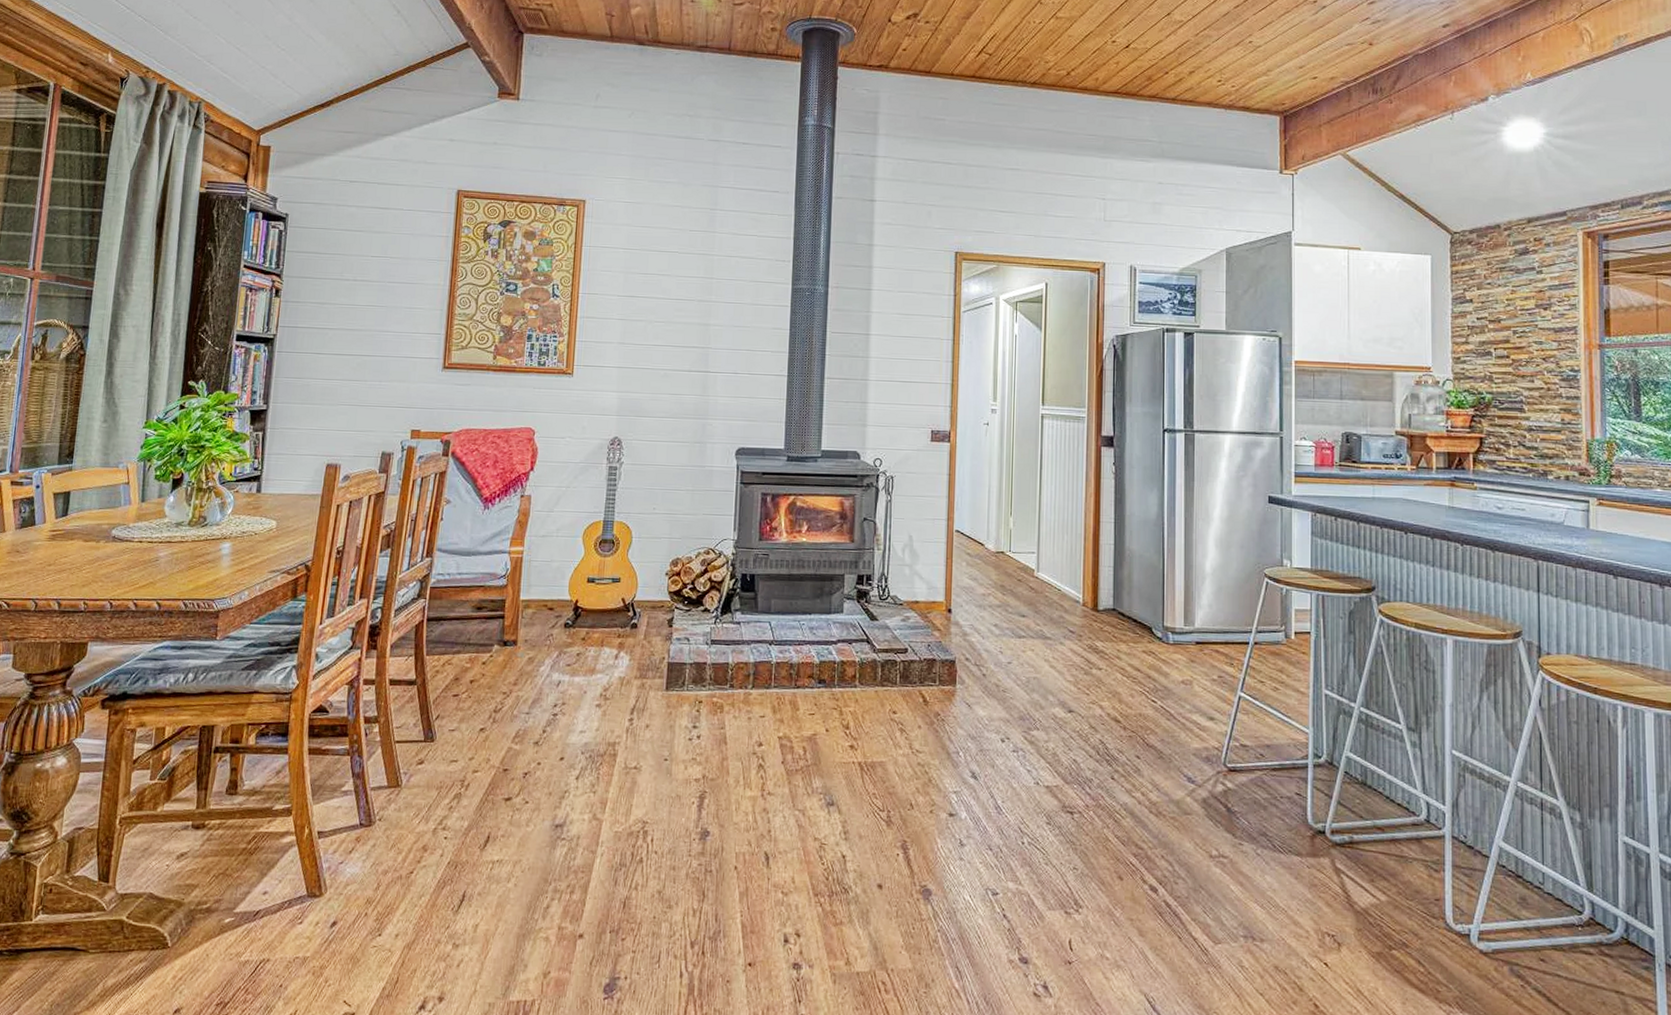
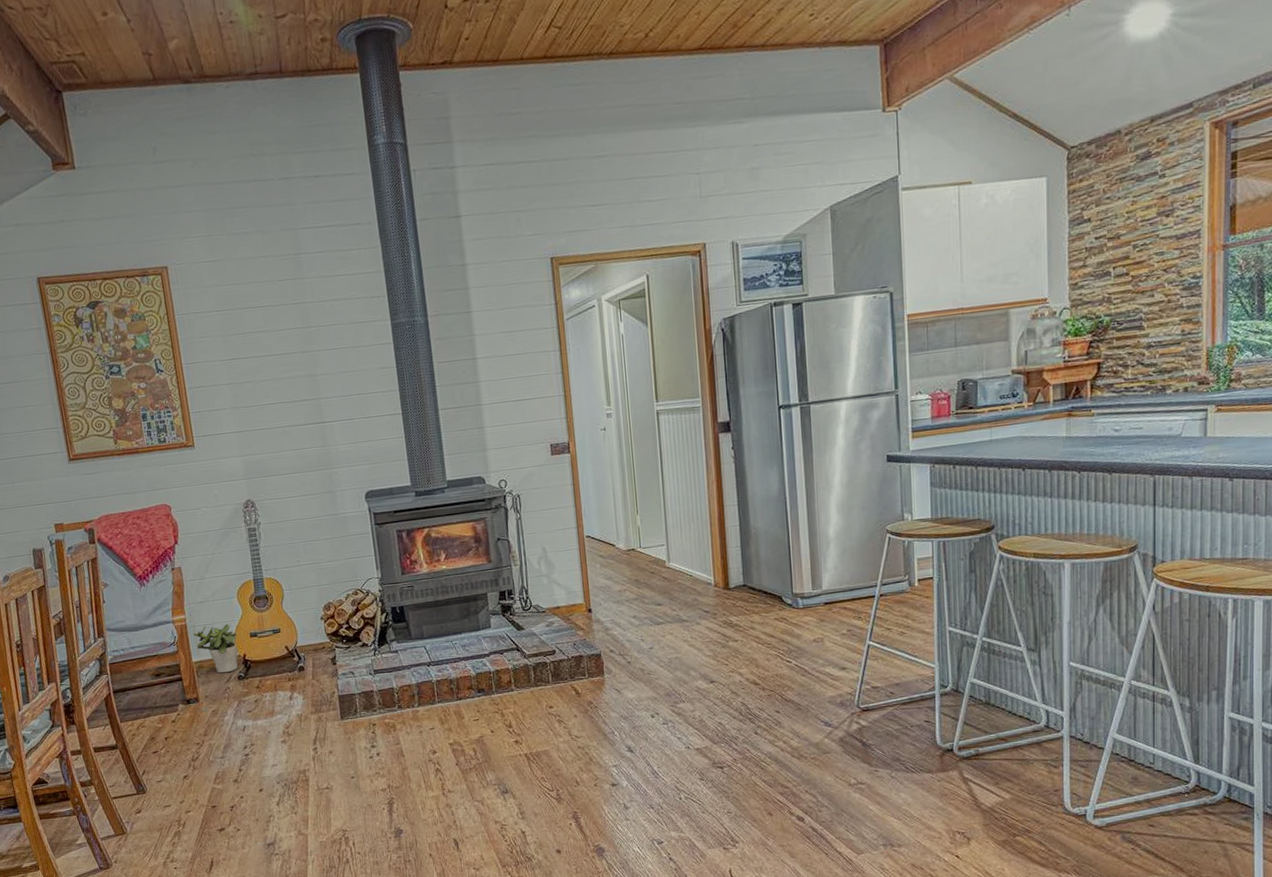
potted plant: none [527,562,574,618] -> present [193,623,238,674]

